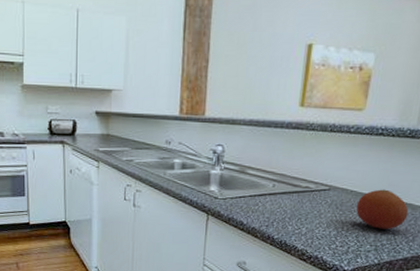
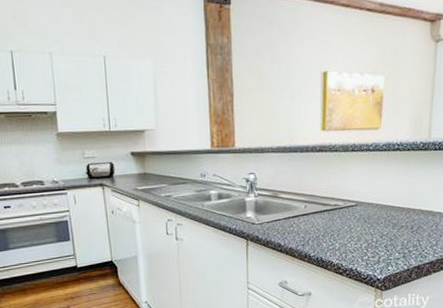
fruit: present [356,189,409,230] -> none [382,200,430,237]

